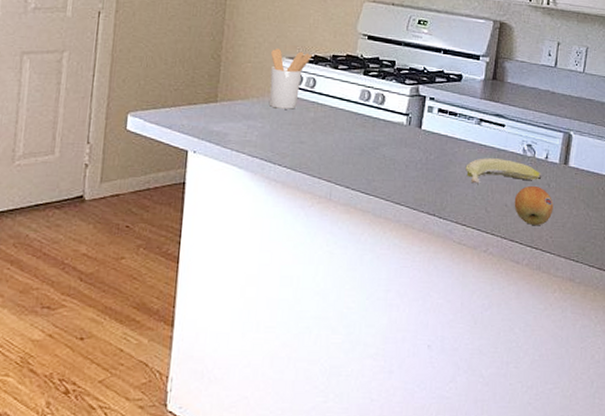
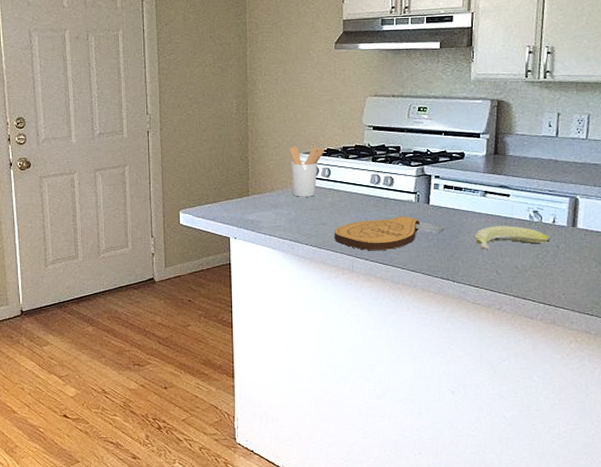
cutting board: none [313,139,435,178] -> present [334,216,445,251]
fruit: present [514,185,554,226] -> none [524,248,564,285]

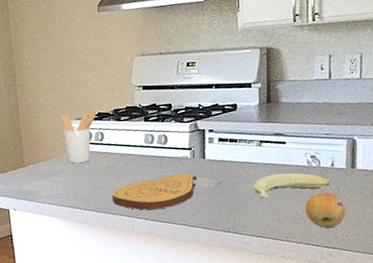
fruit: none [524,248,564,285] -> present [305,192,346,228]

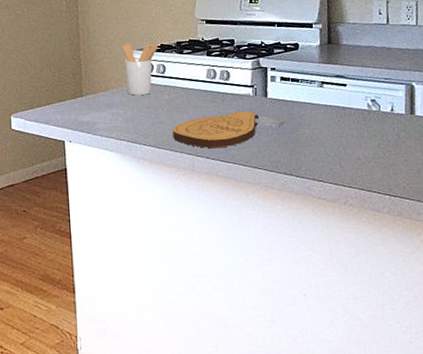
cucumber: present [252,173,330,200] -> none [314,116,391,143]
fruit: present [305,192,346,228] -> none [366,137,407,175]

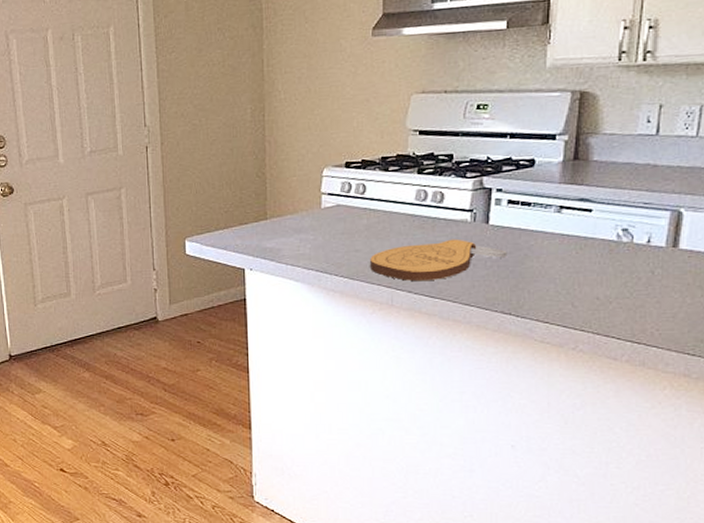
utensil holder: present [122,42,159,96] -> none [316,158,360,219]

